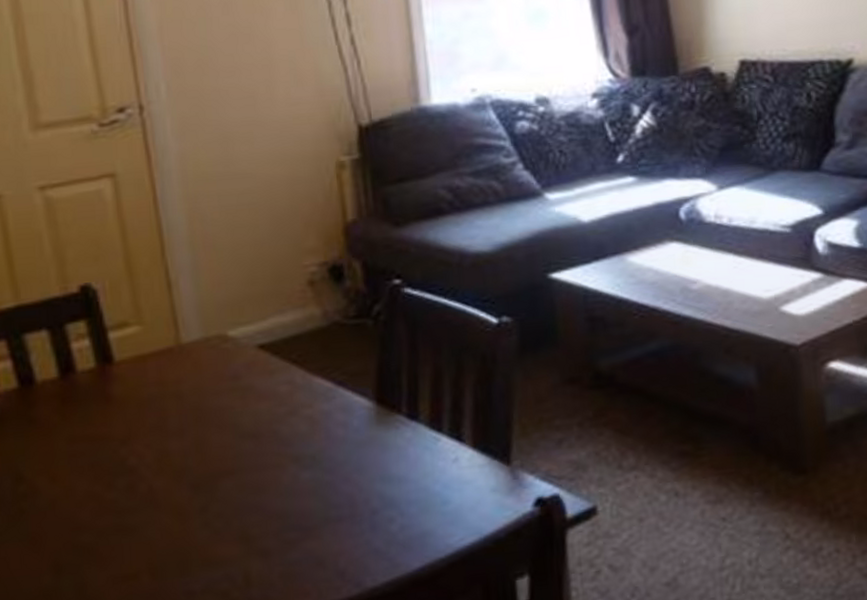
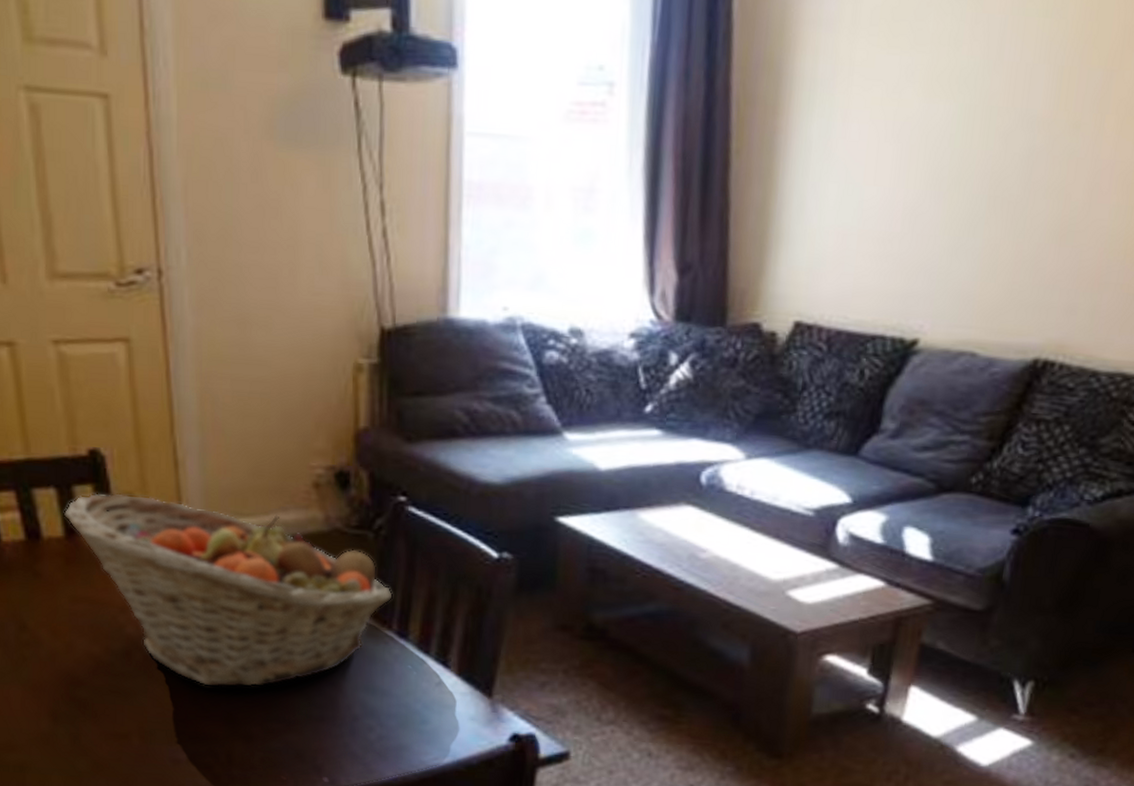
fruit basket: none [56,318,398,507] -> present [63,493,393,688]

